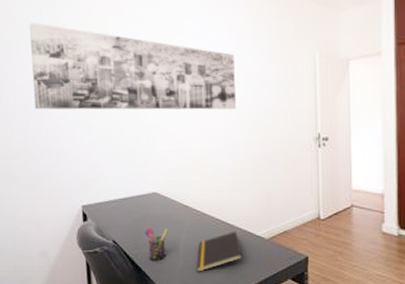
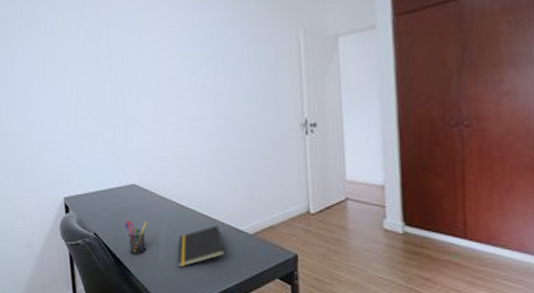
wall art: present [28,22,236,110] -> none [11,19,214,104]

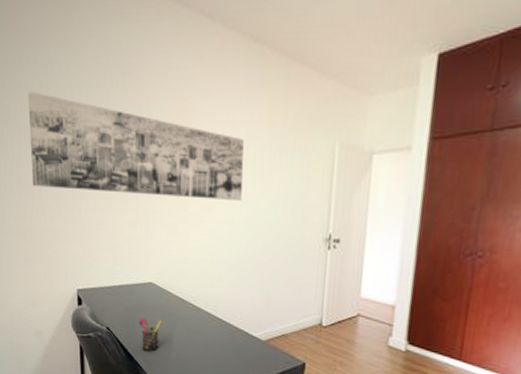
wall art: none [11,19,214,104] -> present [27,91,244,200]
notepad: present [177,226,225,268] -> none [189,330,237,367]

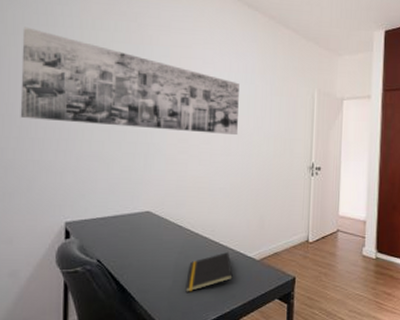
pen holder: present [138,318,162,352] -> none [133,247,158,282]
notepad: none [189,330,237,367] -> present [185,252,233,292]

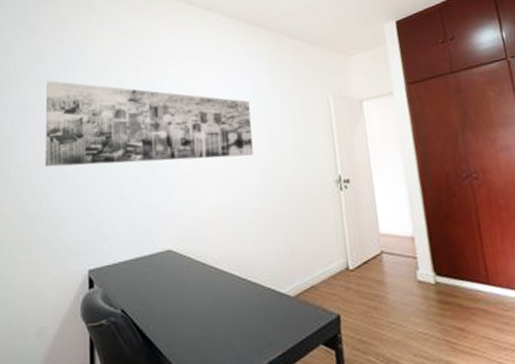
notepad: present [185,252,233,292] -> none [215,290,267,342]

